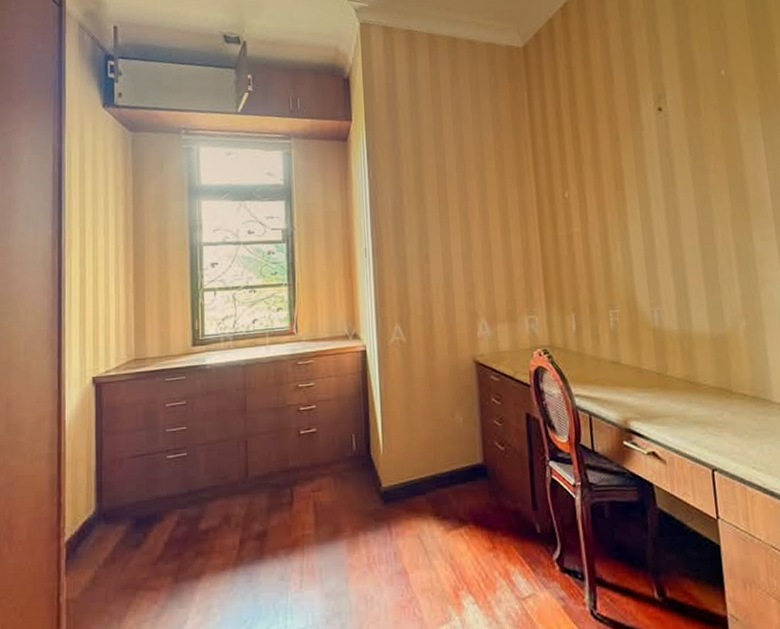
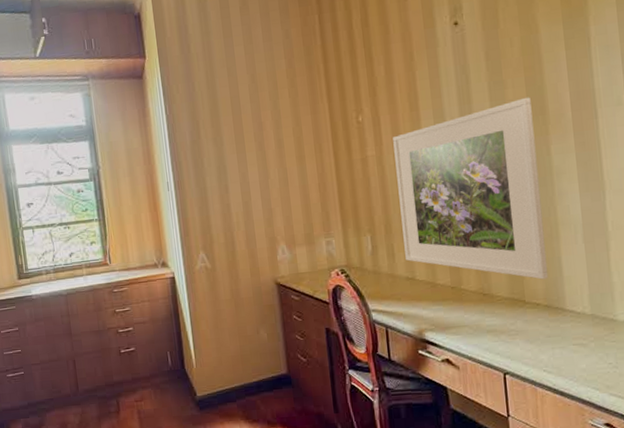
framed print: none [598,183,755,369] -> present [393,97,549,280]

